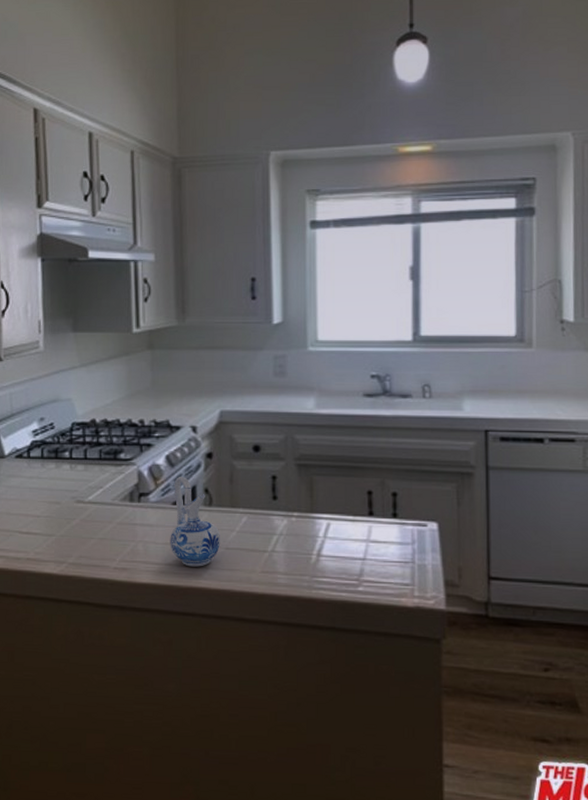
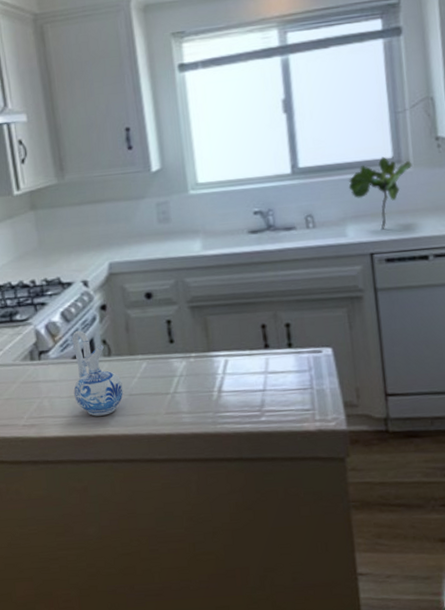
plant: none [469,334,535,408] -> present [348,157,413,230]

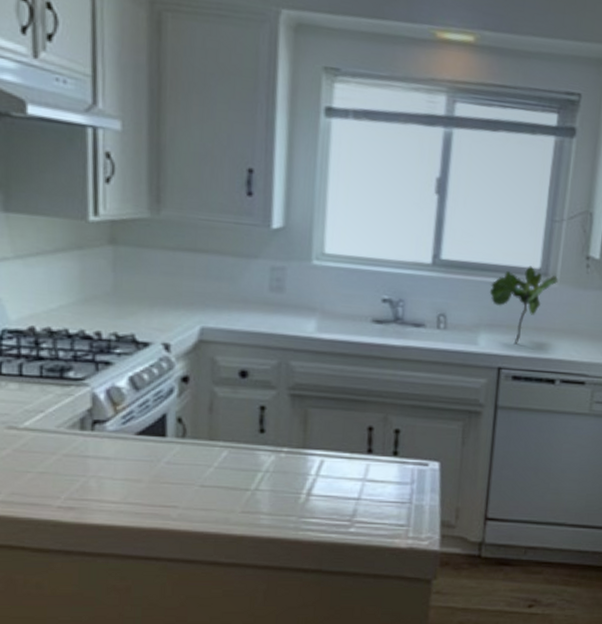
ceramic pitcher: present [71,331,123,416] -> none [131,403,194,506]

